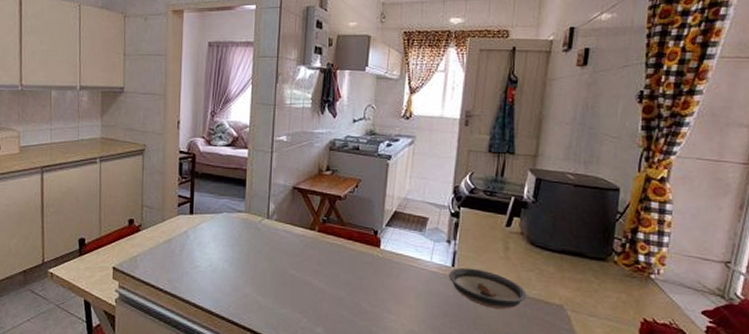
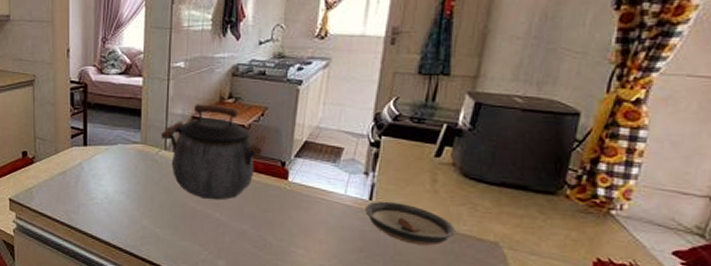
kettle: none [264,175,363,268] -> present [161,104,269,201]

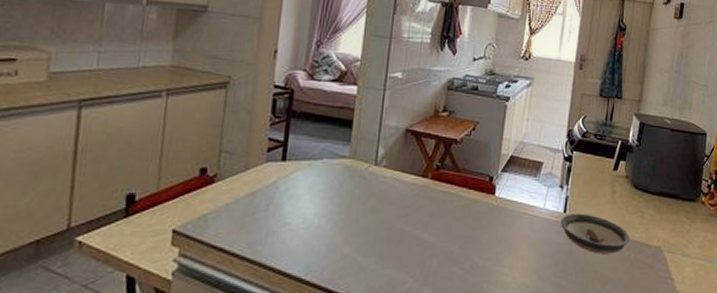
kettle: present [161,104,269,201] -> none [372,116,479,220]

